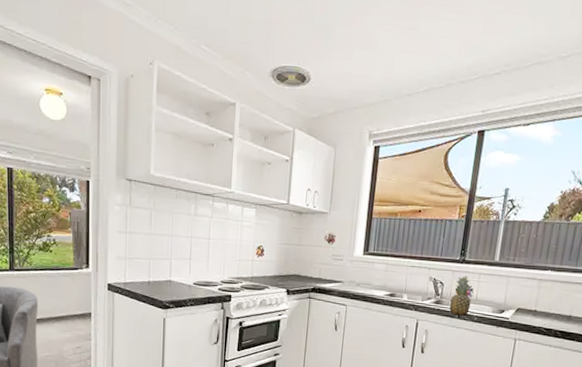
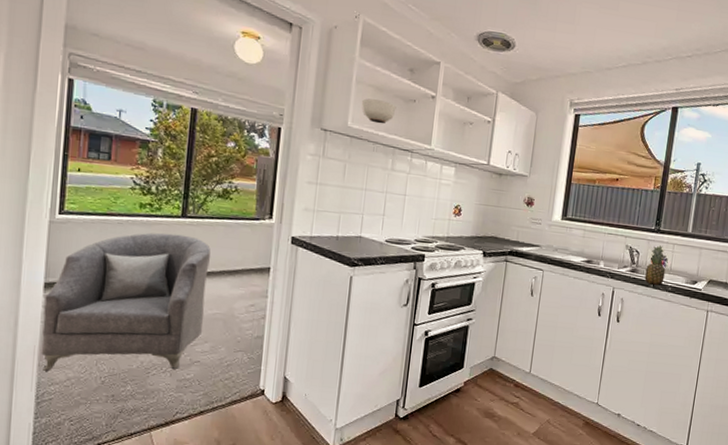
bowl: none [163,146,195,171] -> present [362,98,396,124]

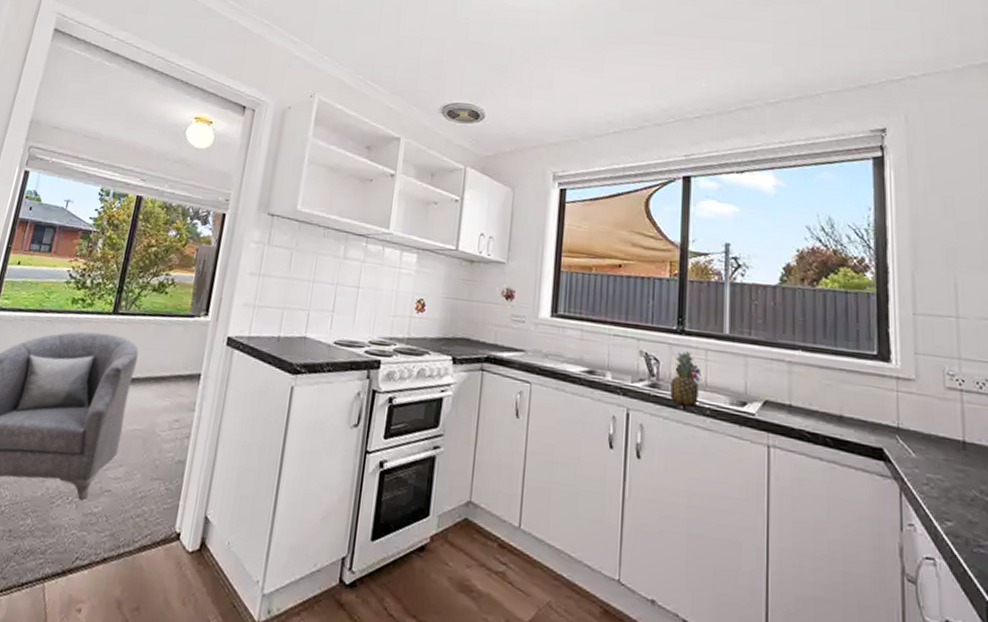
bowl: present [362,98,396,124] -> none [313,179,351,207]

